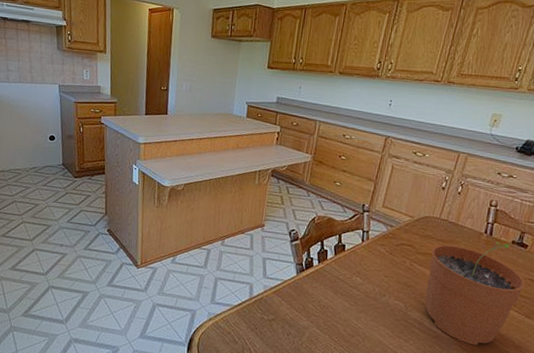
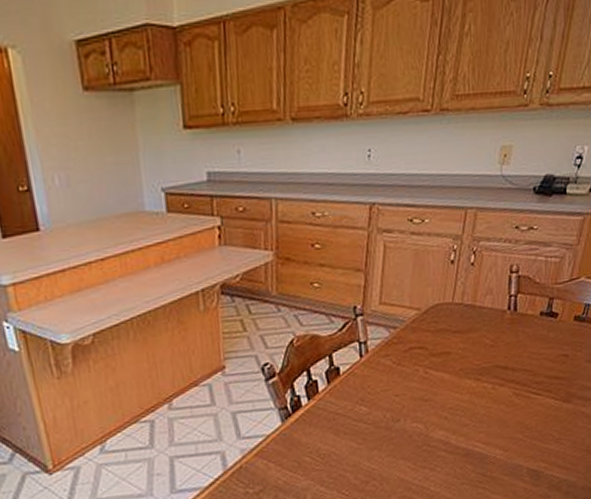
plant pot: present [425,241,526,346] -> none [447,317,560,453]

